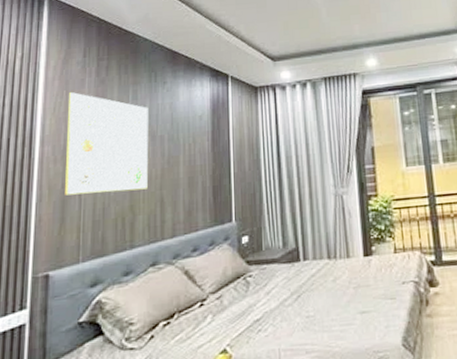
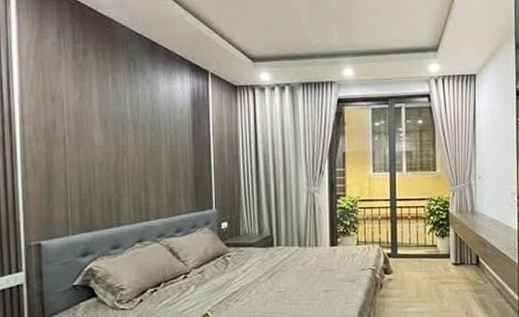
wall art: present [65,92,148,196] -> none [46,74,131,175]

